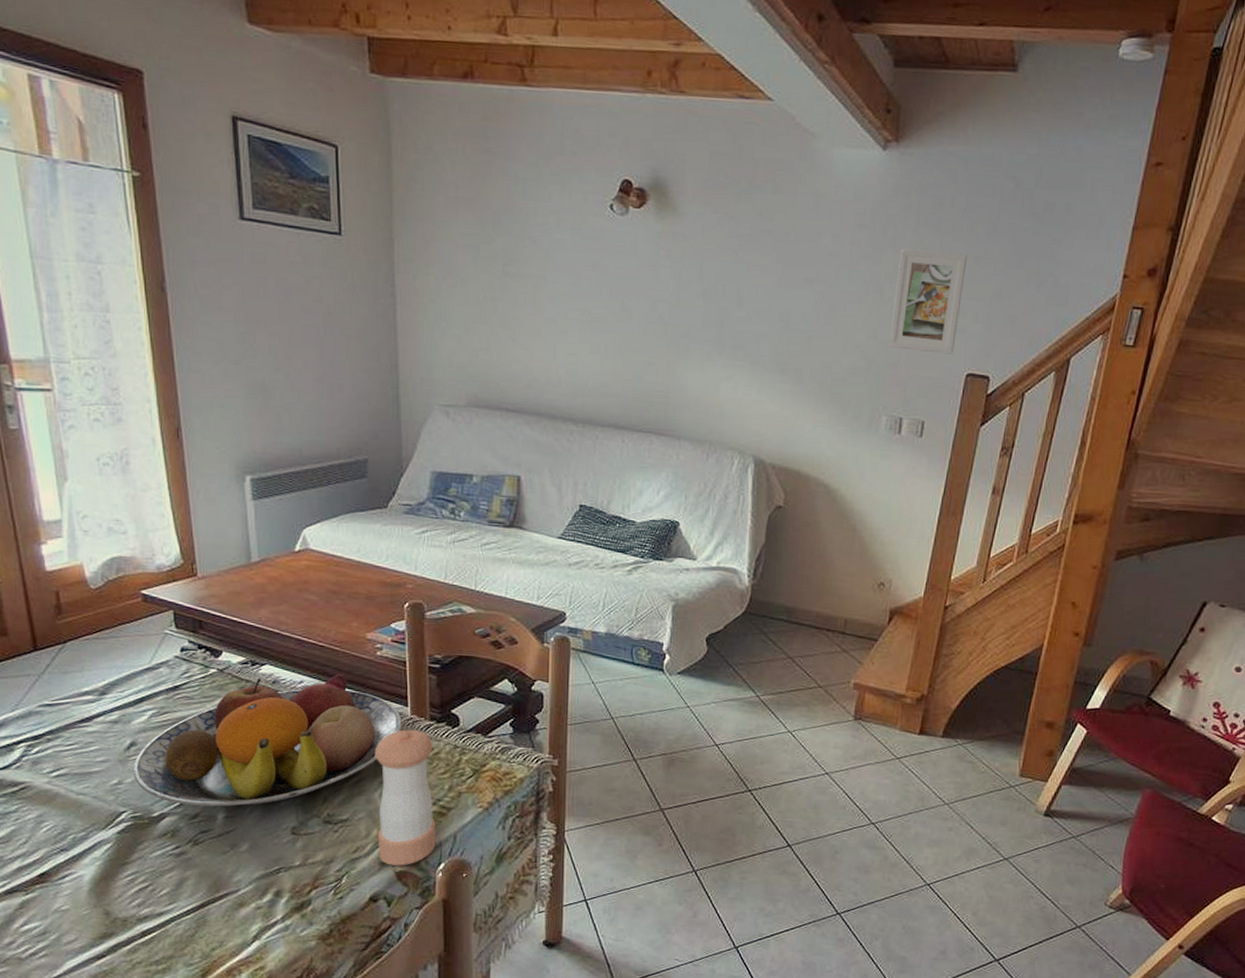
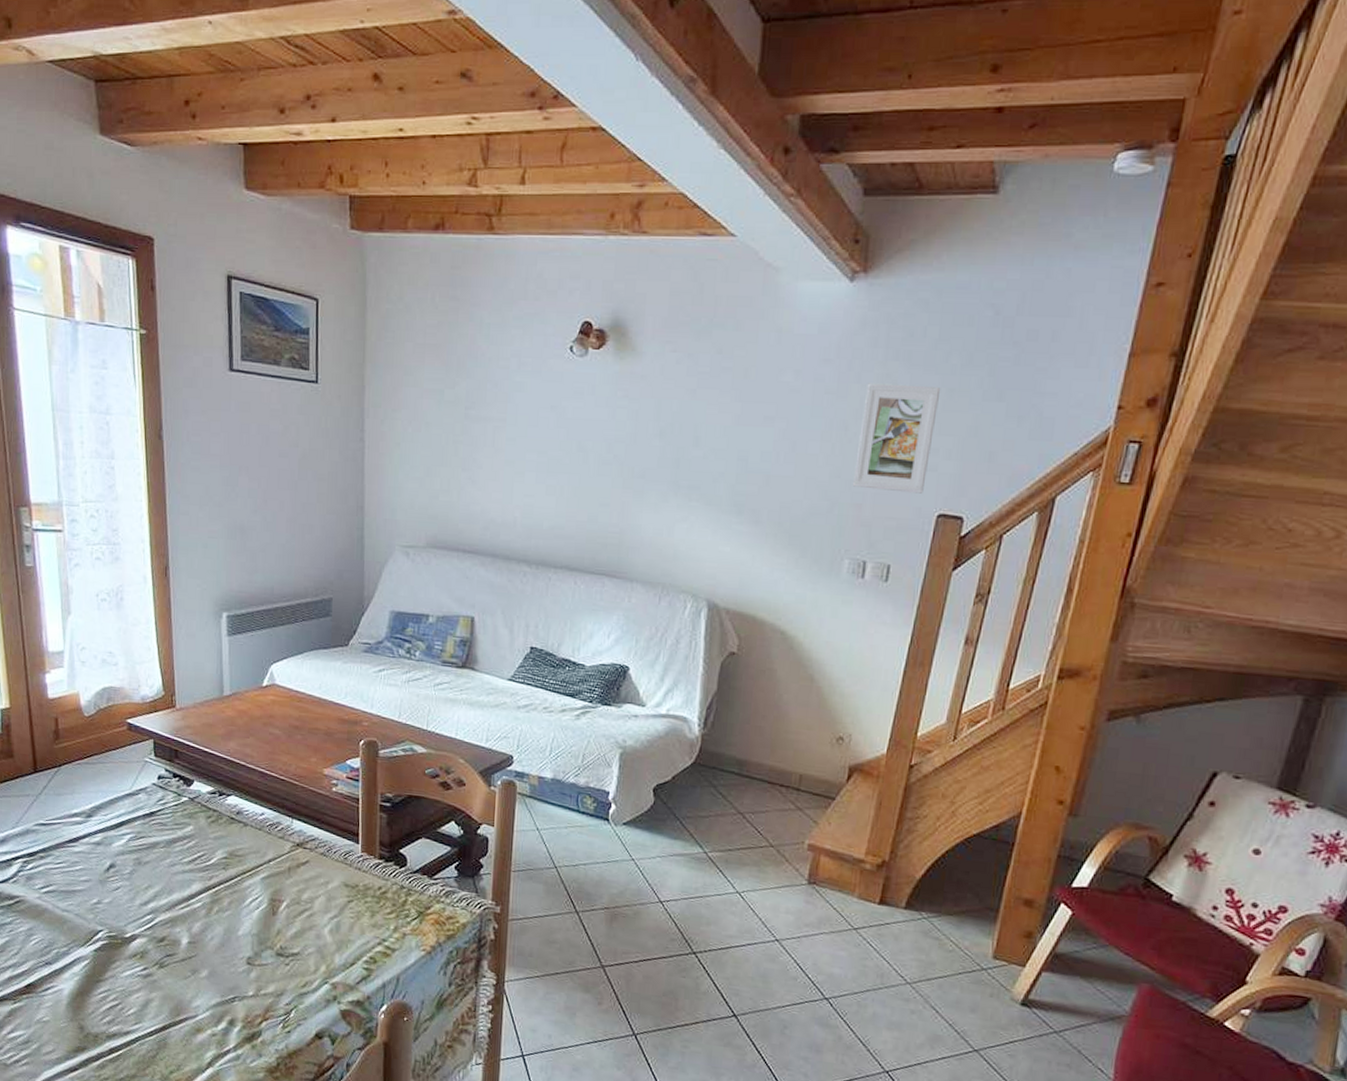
fruit bowl: present [133,673,402,807] -> none [111,807,353,933]
pepper shaker: present [374,729,437,866] -> none [325,866,381,1005]

